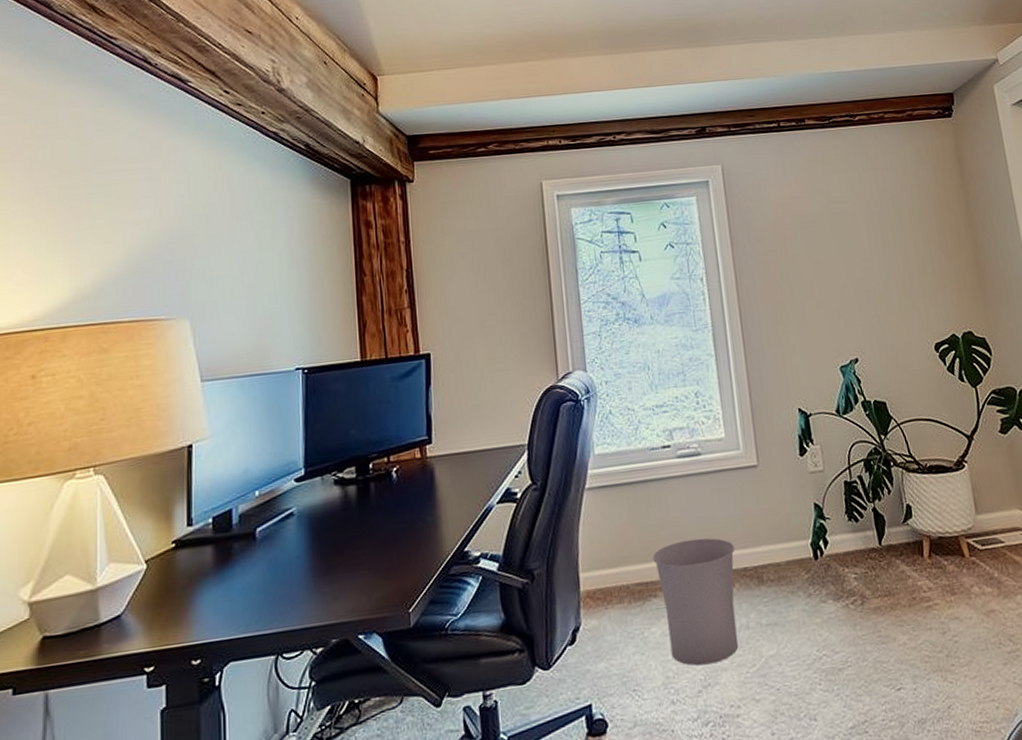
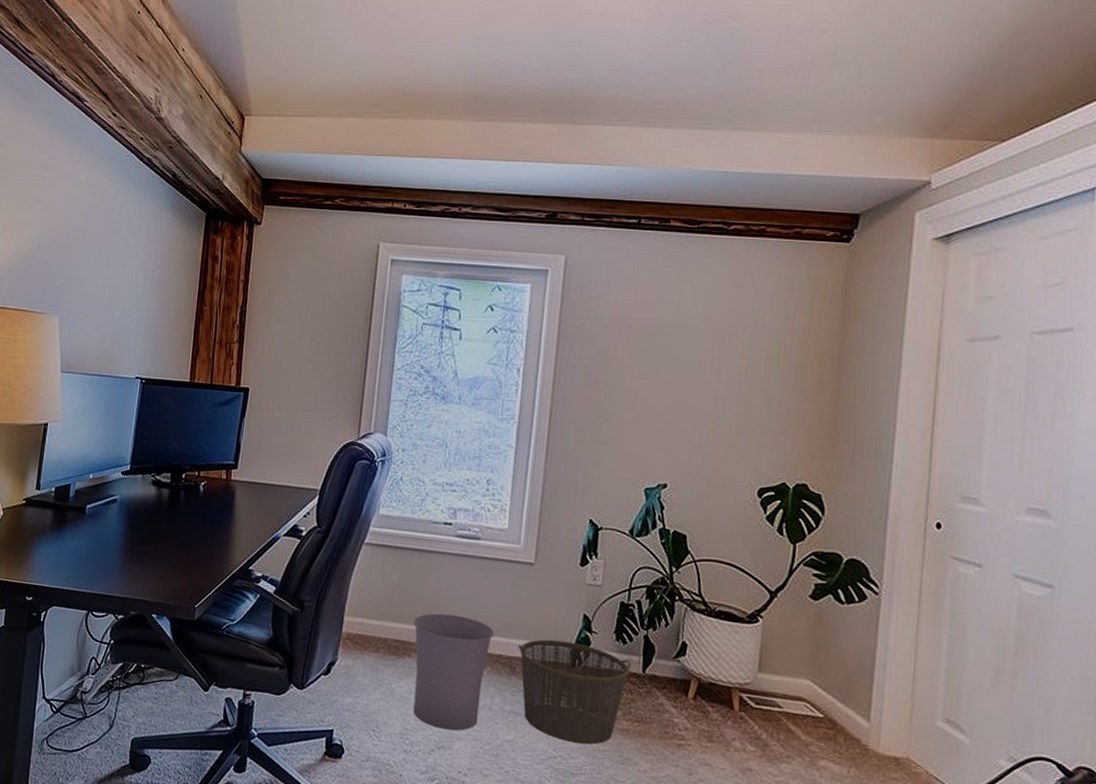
basket: none [760,533,868,638] -> present [518,639,632,745]

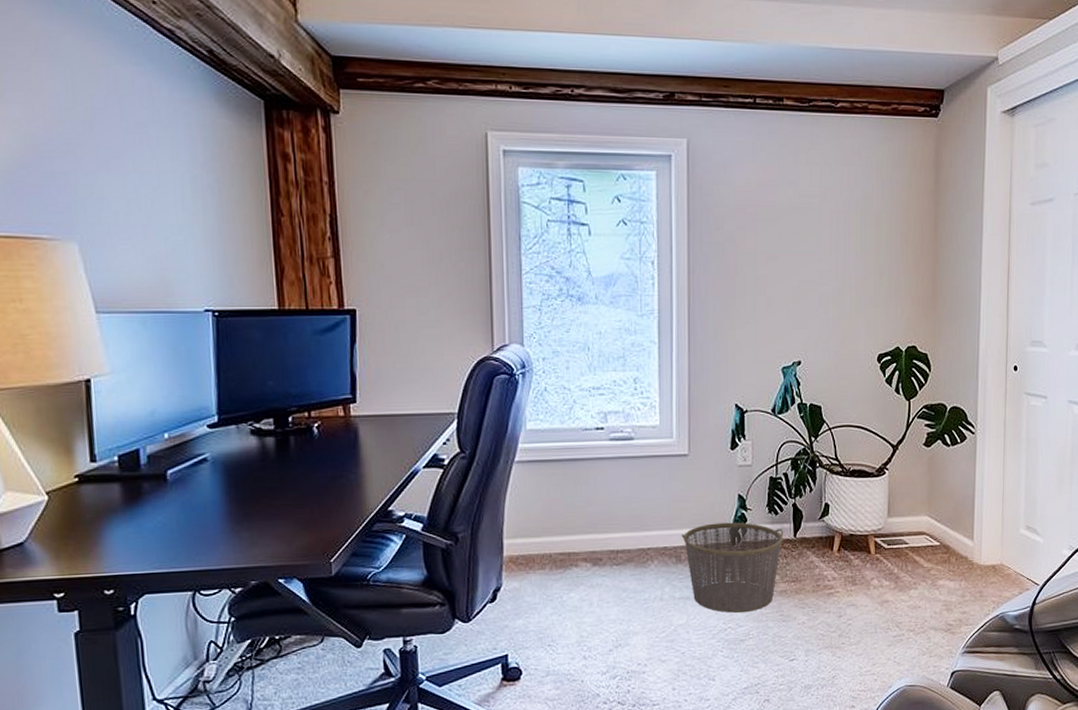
waste bin: present [413,613,494,731] -> none [577,517,657,629]

